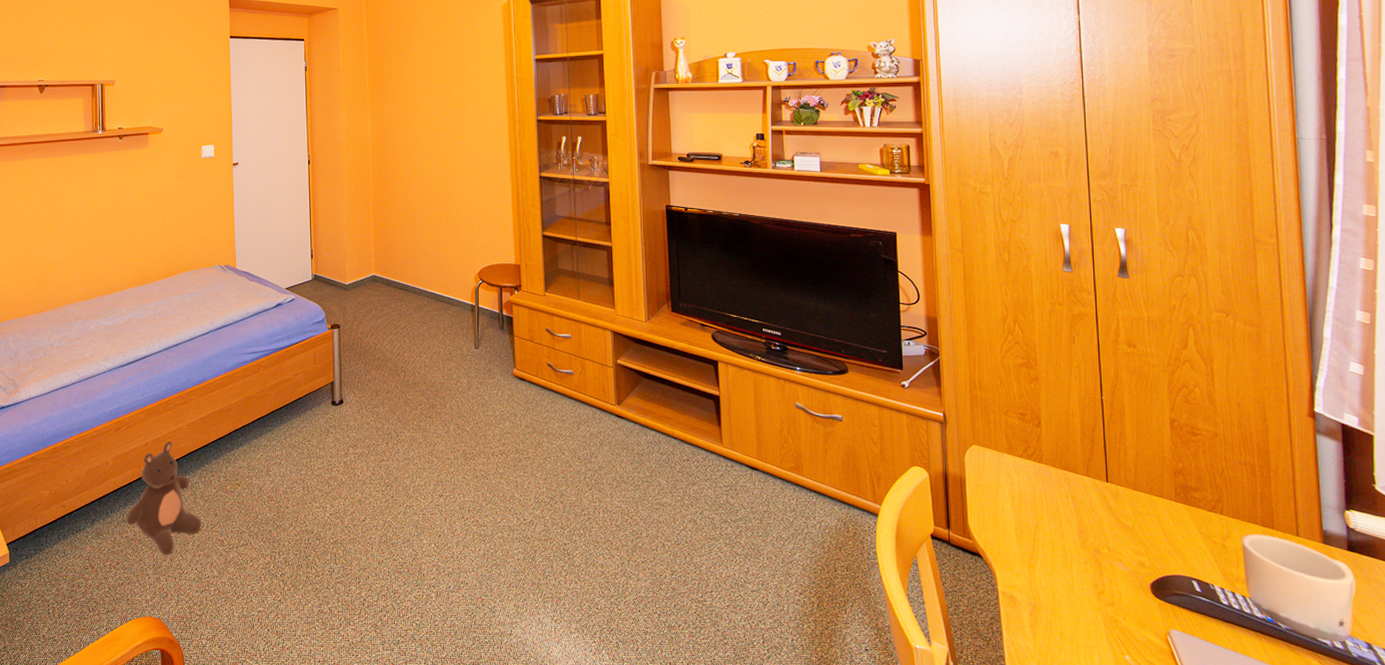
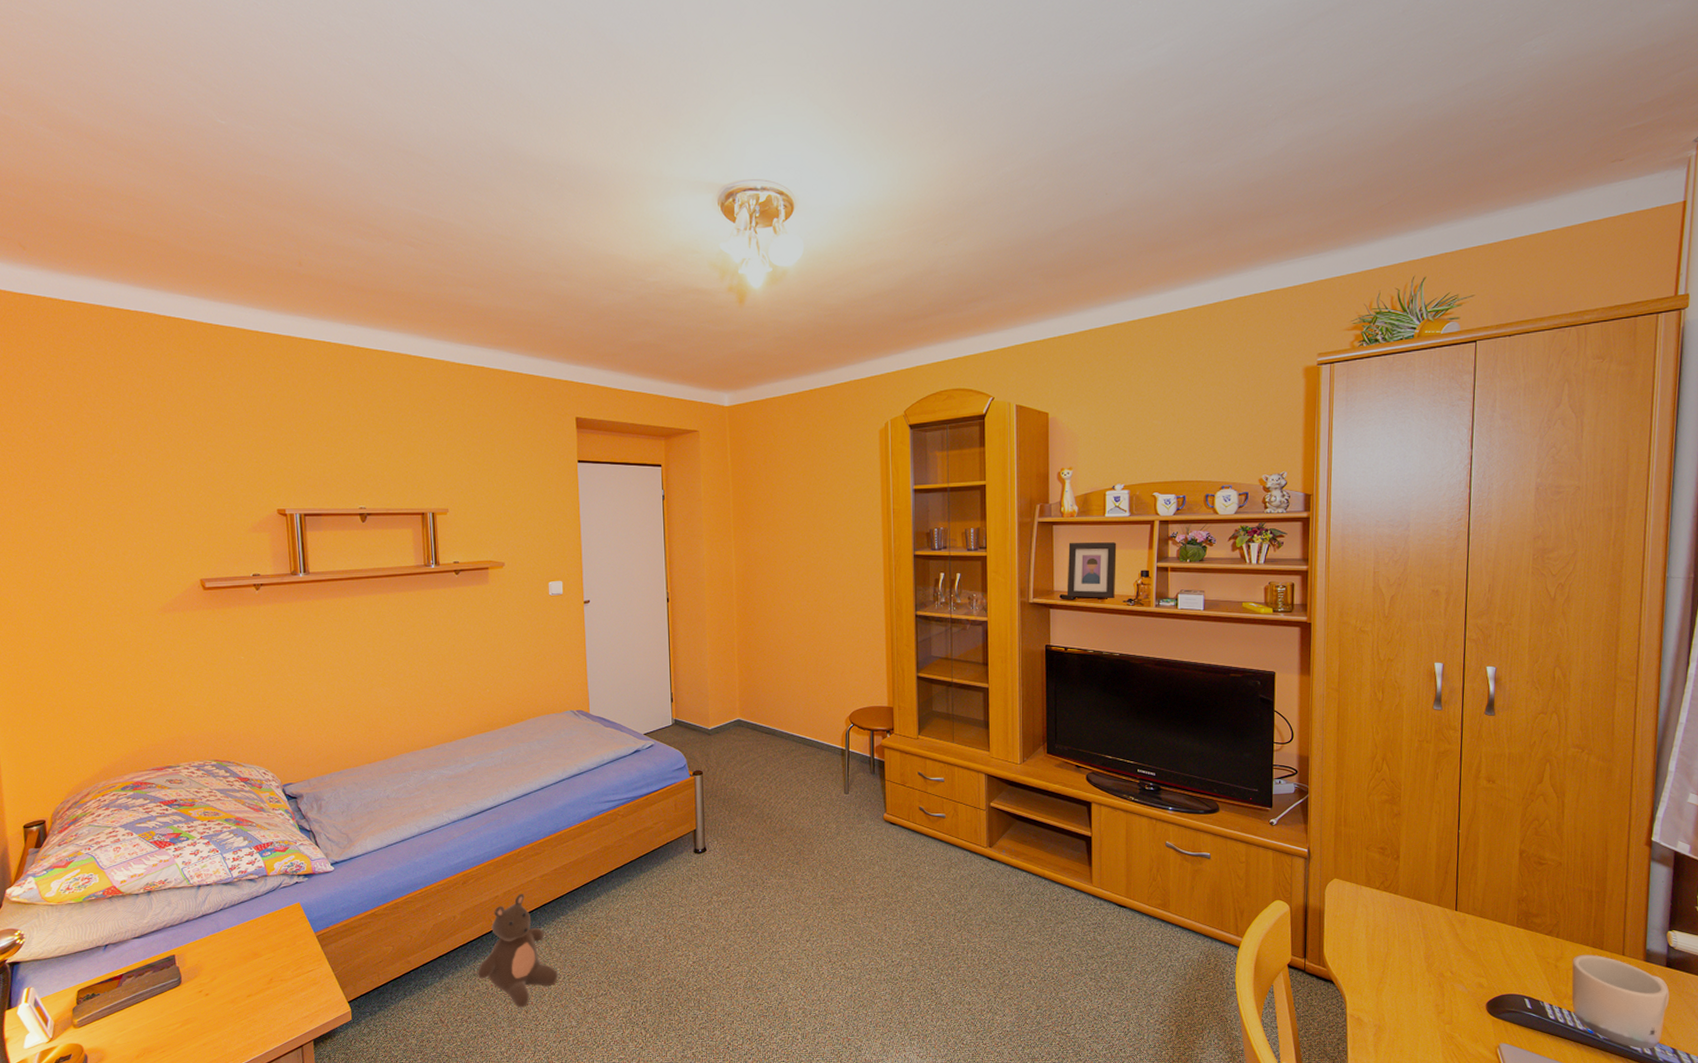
picture frame: none [684,107,732,161] -> present [1066,542,1117,599]

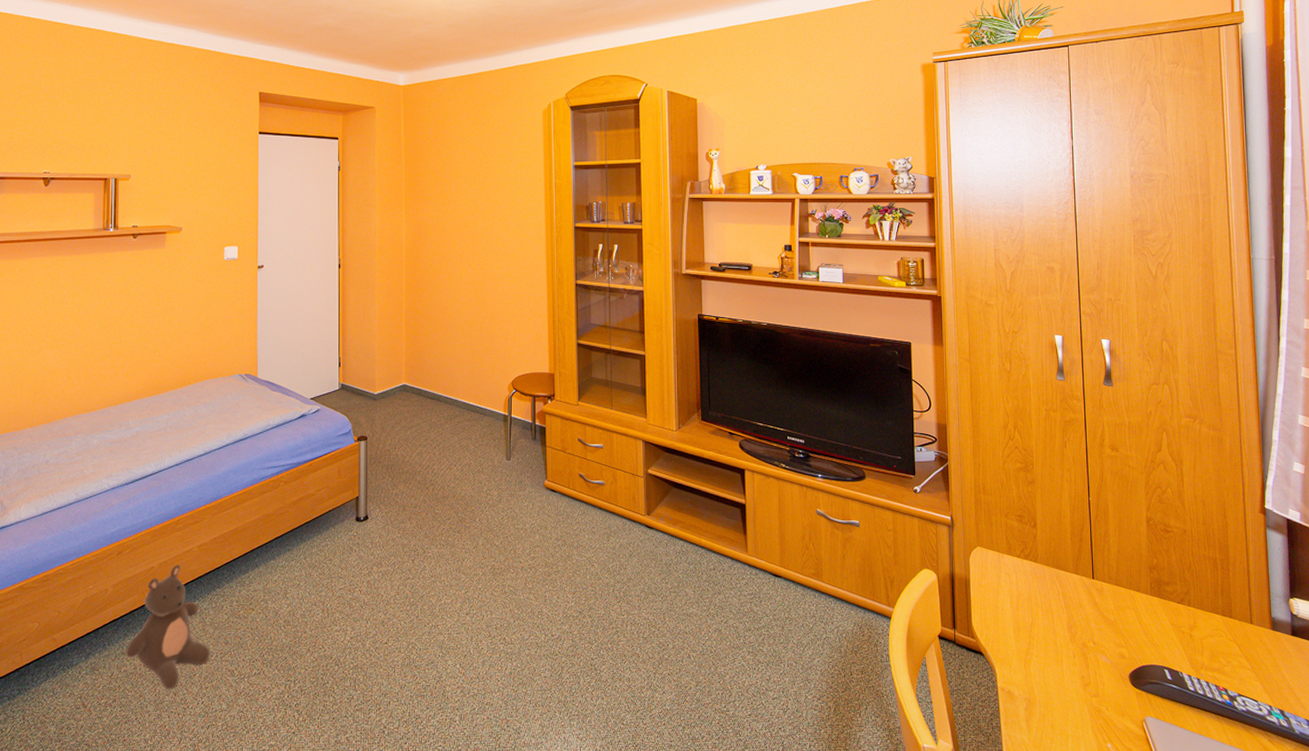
picture frame: present [1066,542,1117,599] -> none [716,217,762,271]
mug: present [1571,954,1670,1049] -> none [1205,623,1298,721]

